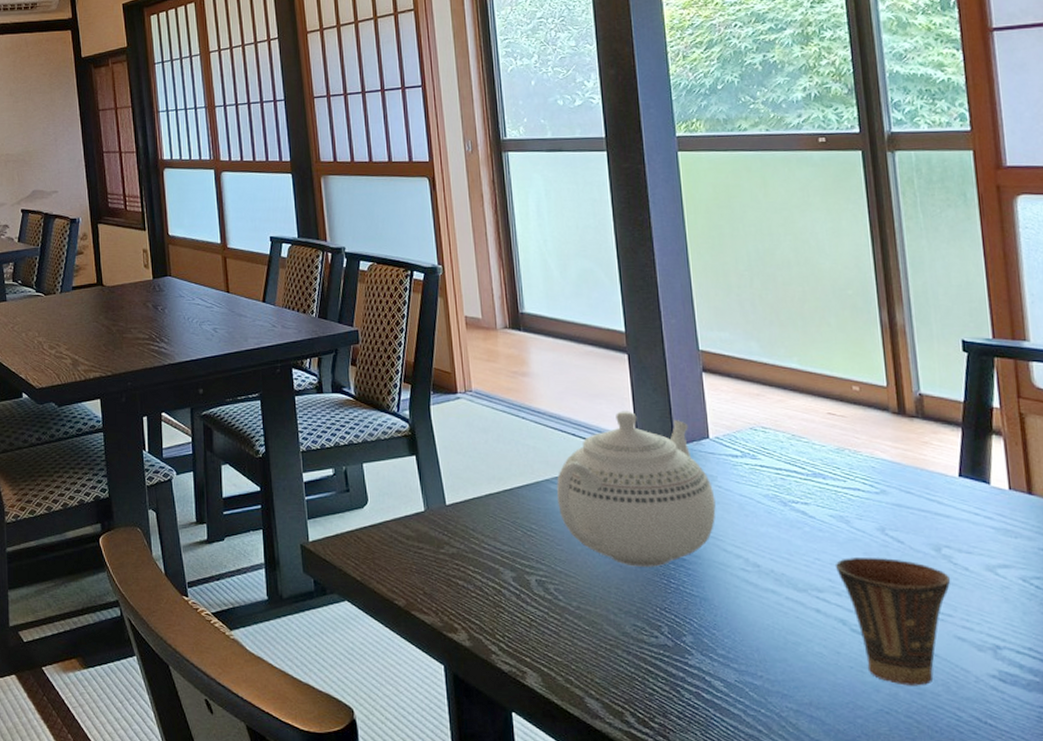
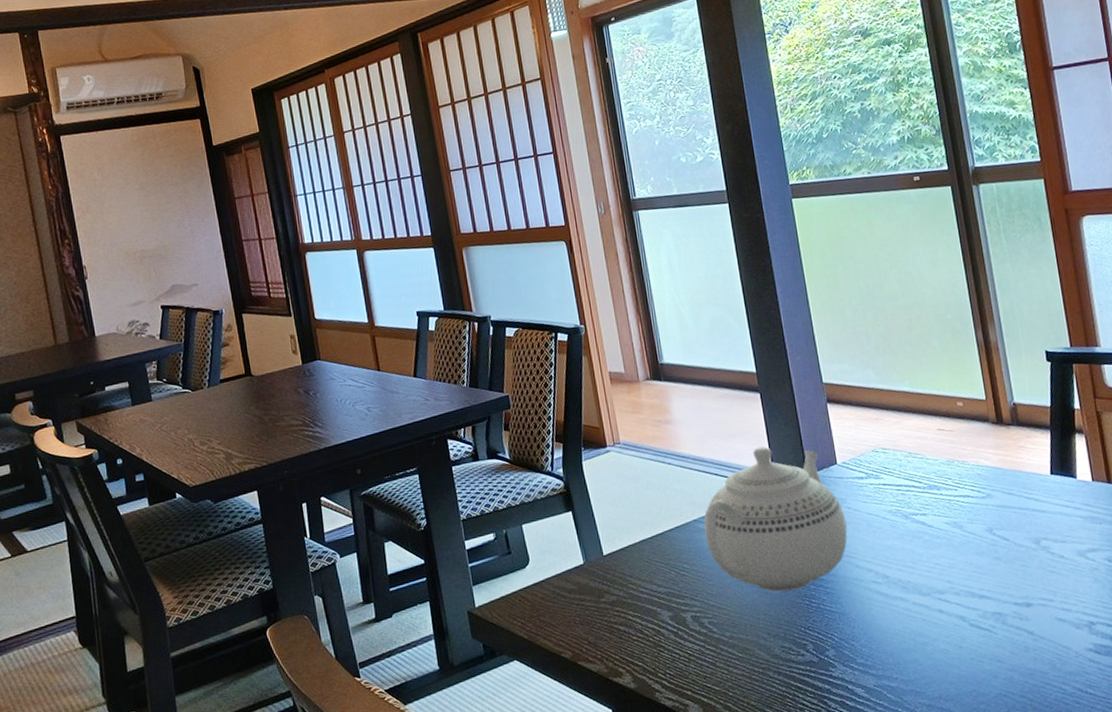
cup: present [834,558,951,686] -> none [952,555,1050,669]

